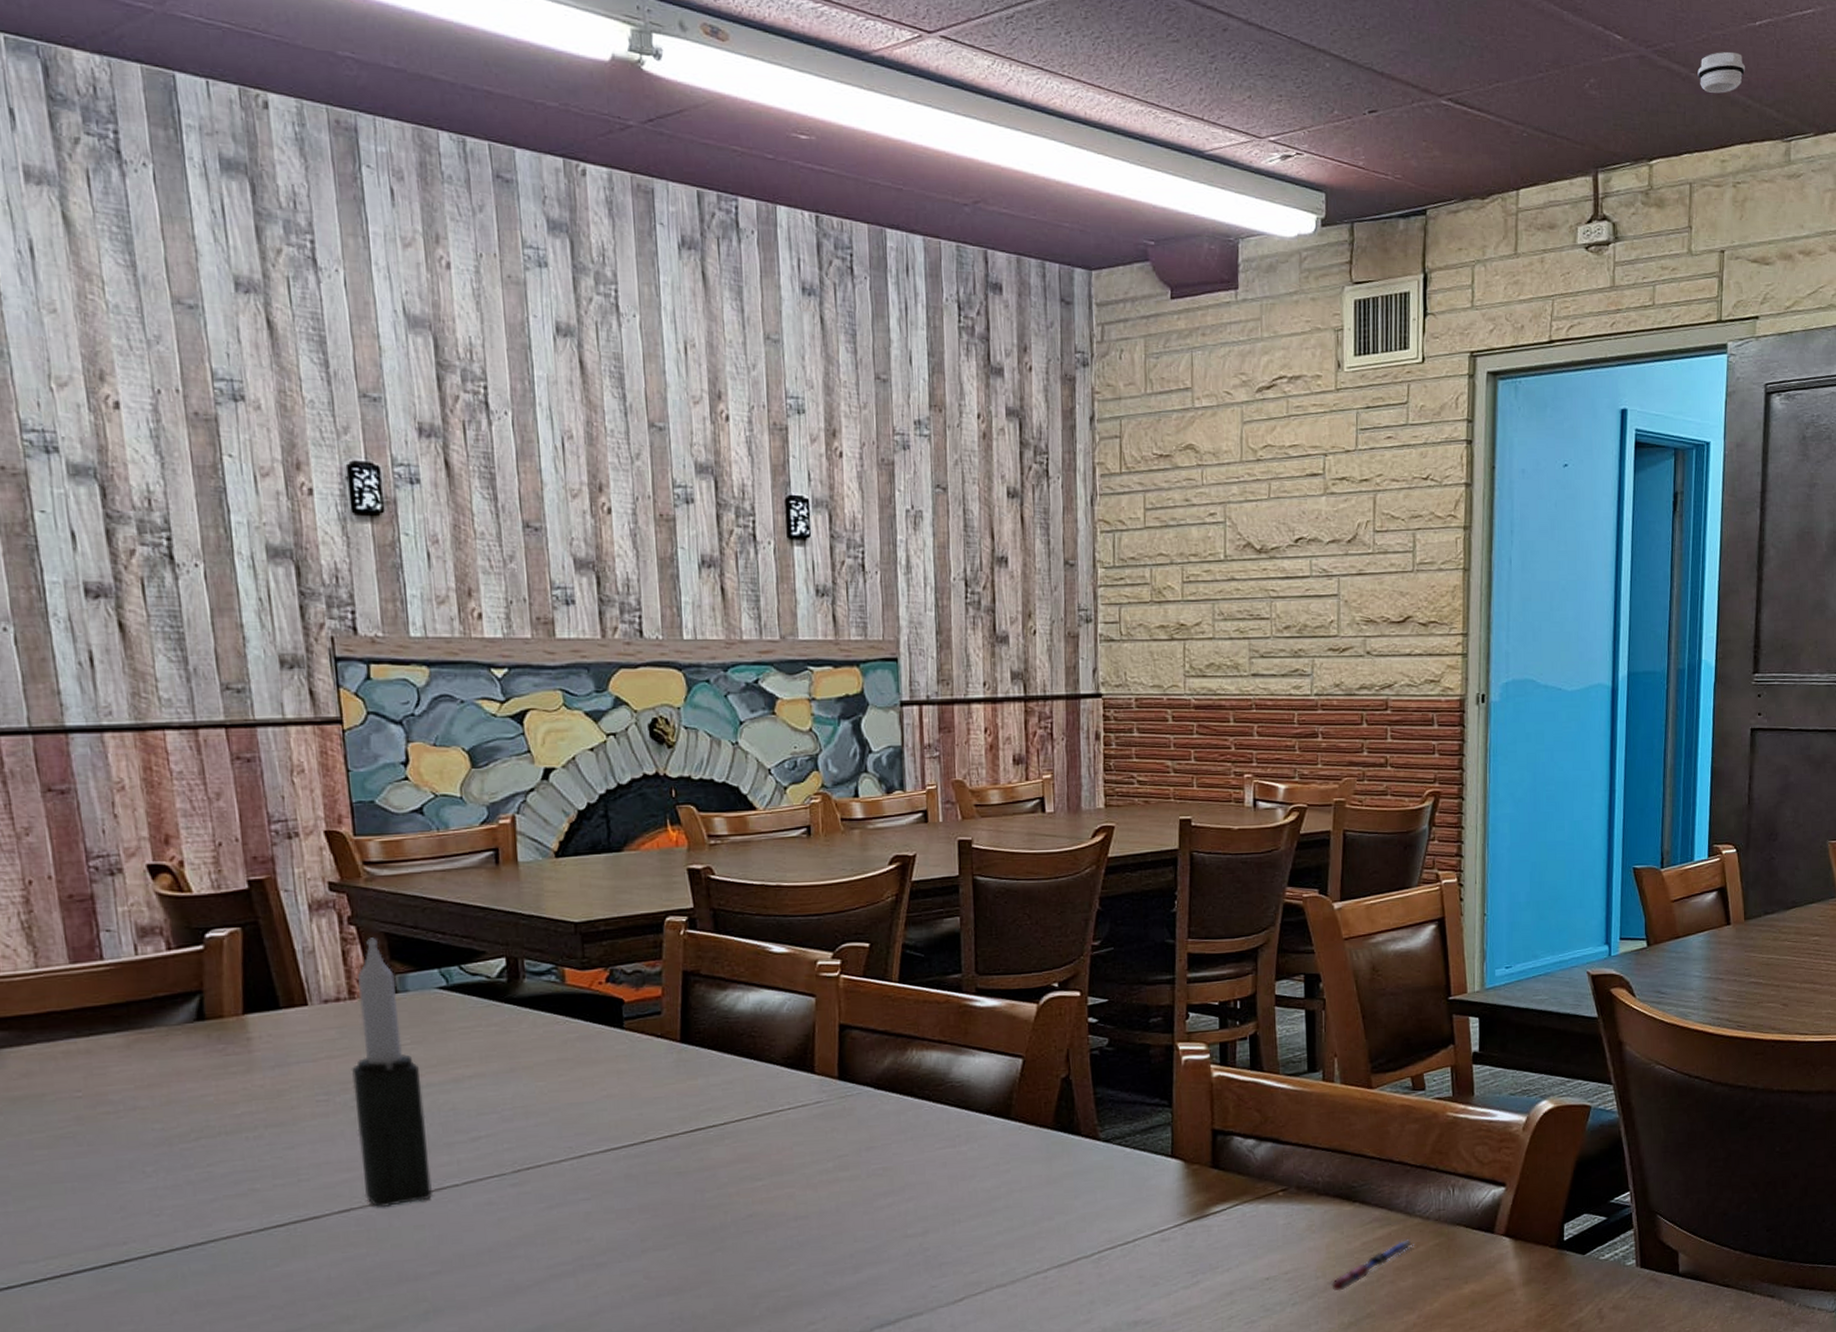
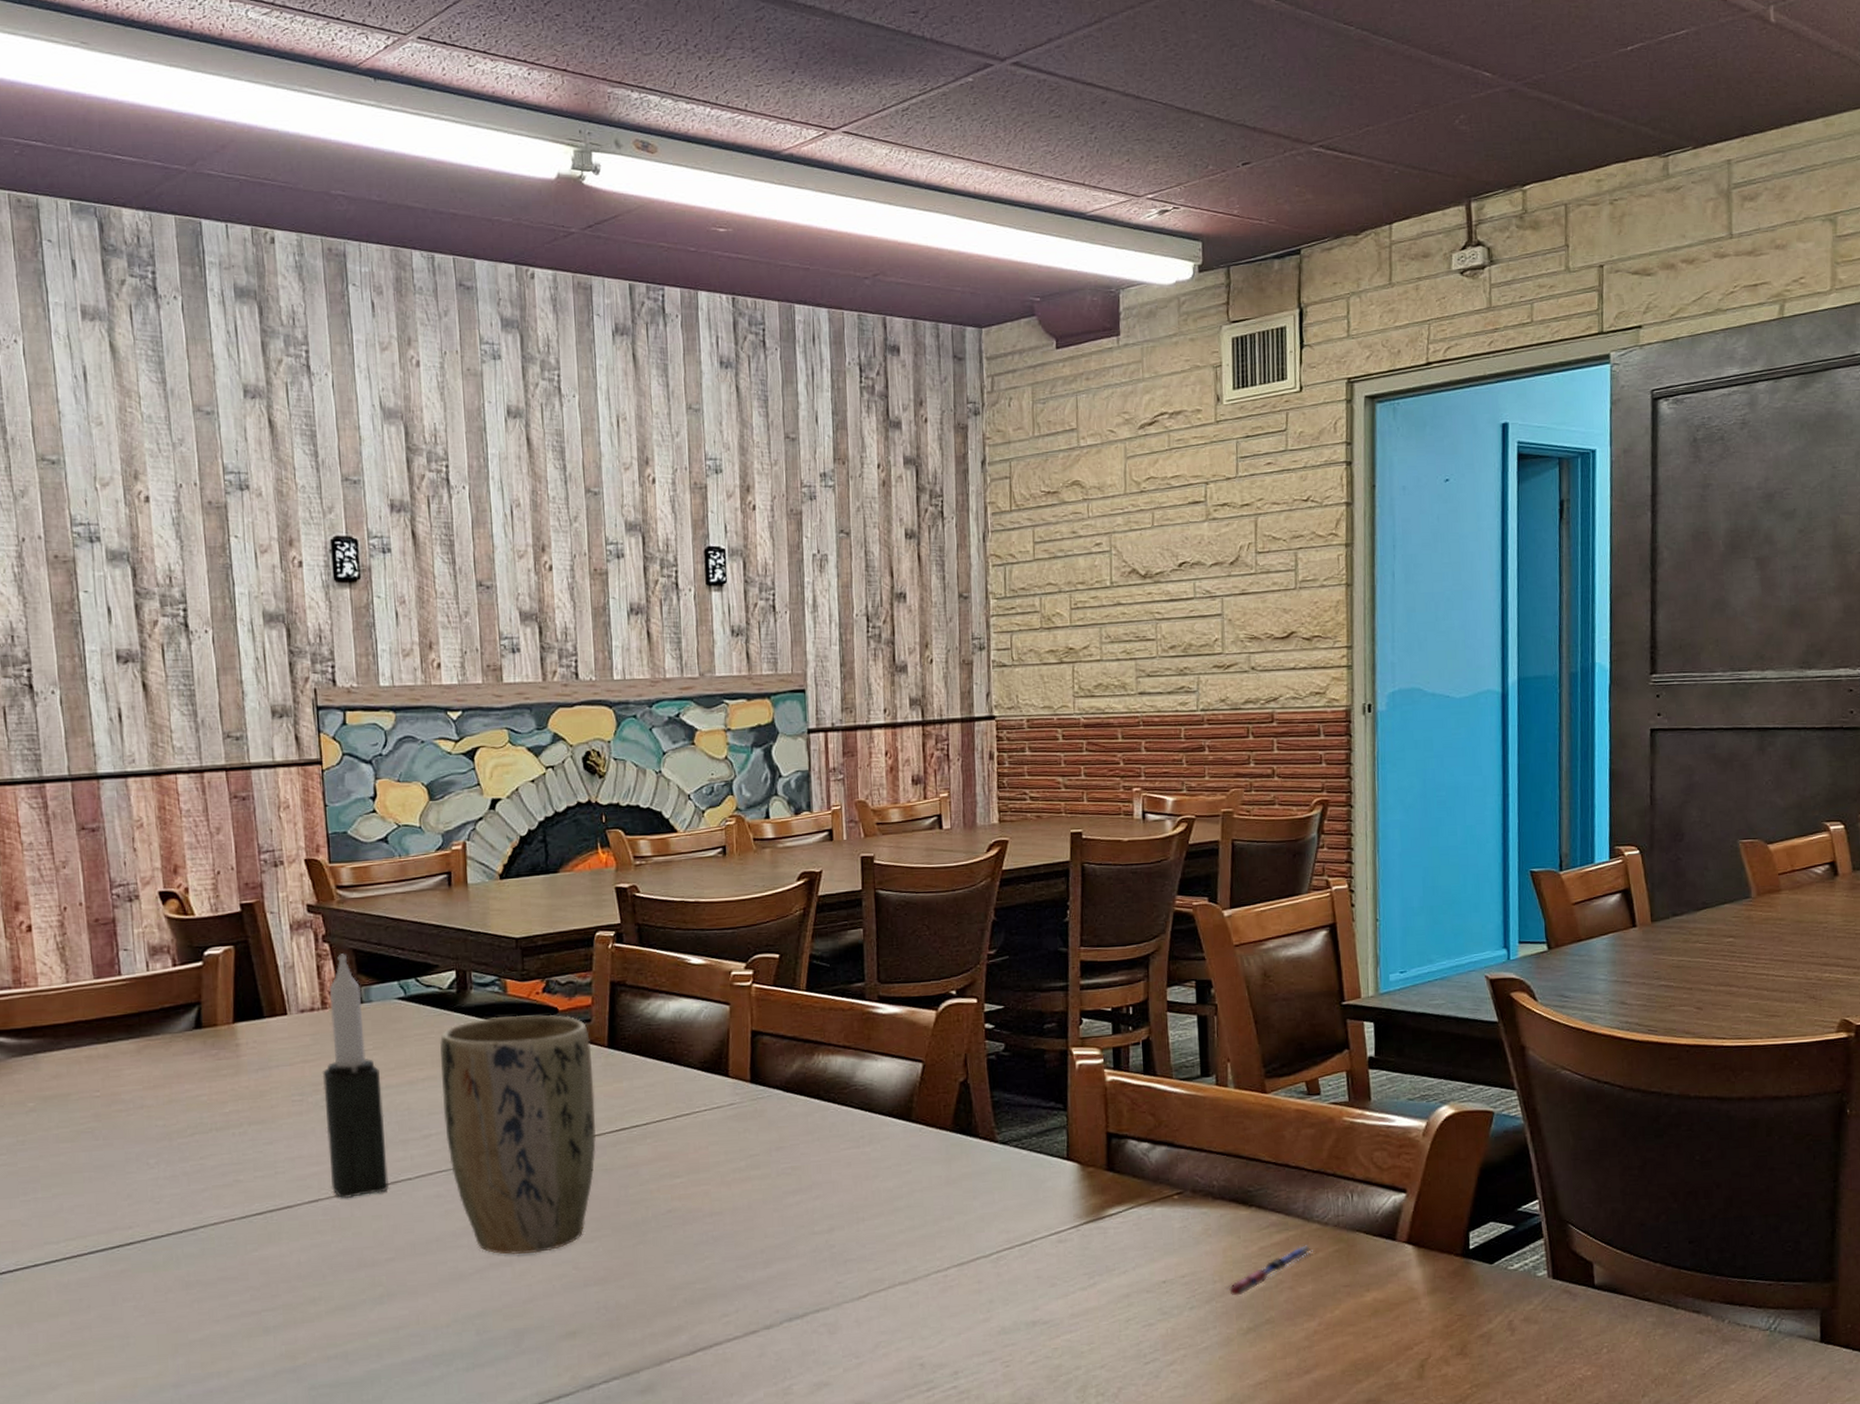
plant pot: none [489,1006,669,1265] -> present [440,1015,597,1255]
smoke detector: present [1697,51,1746,93] -> none [1569,77,1619,118]

